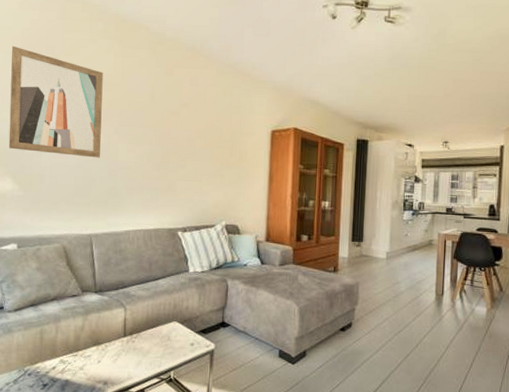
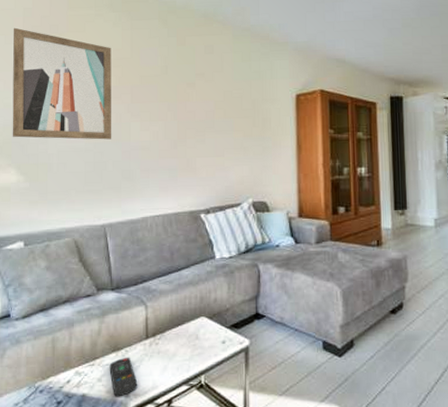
remote control: none [90,351,115,384] -> present [109,357,138,397]

